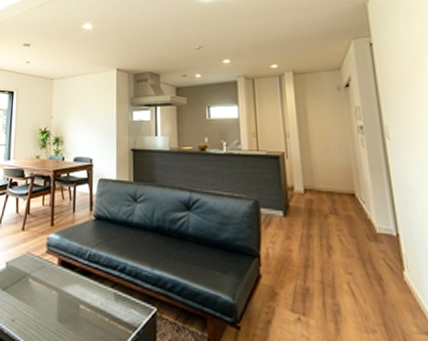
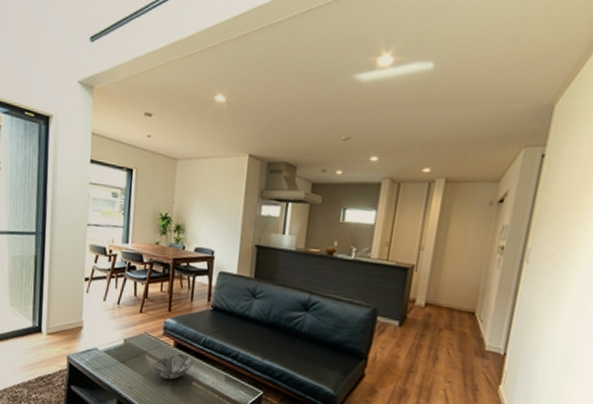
decorative bowl: none [35,272,78,305] -> present [151,353,192,380]

